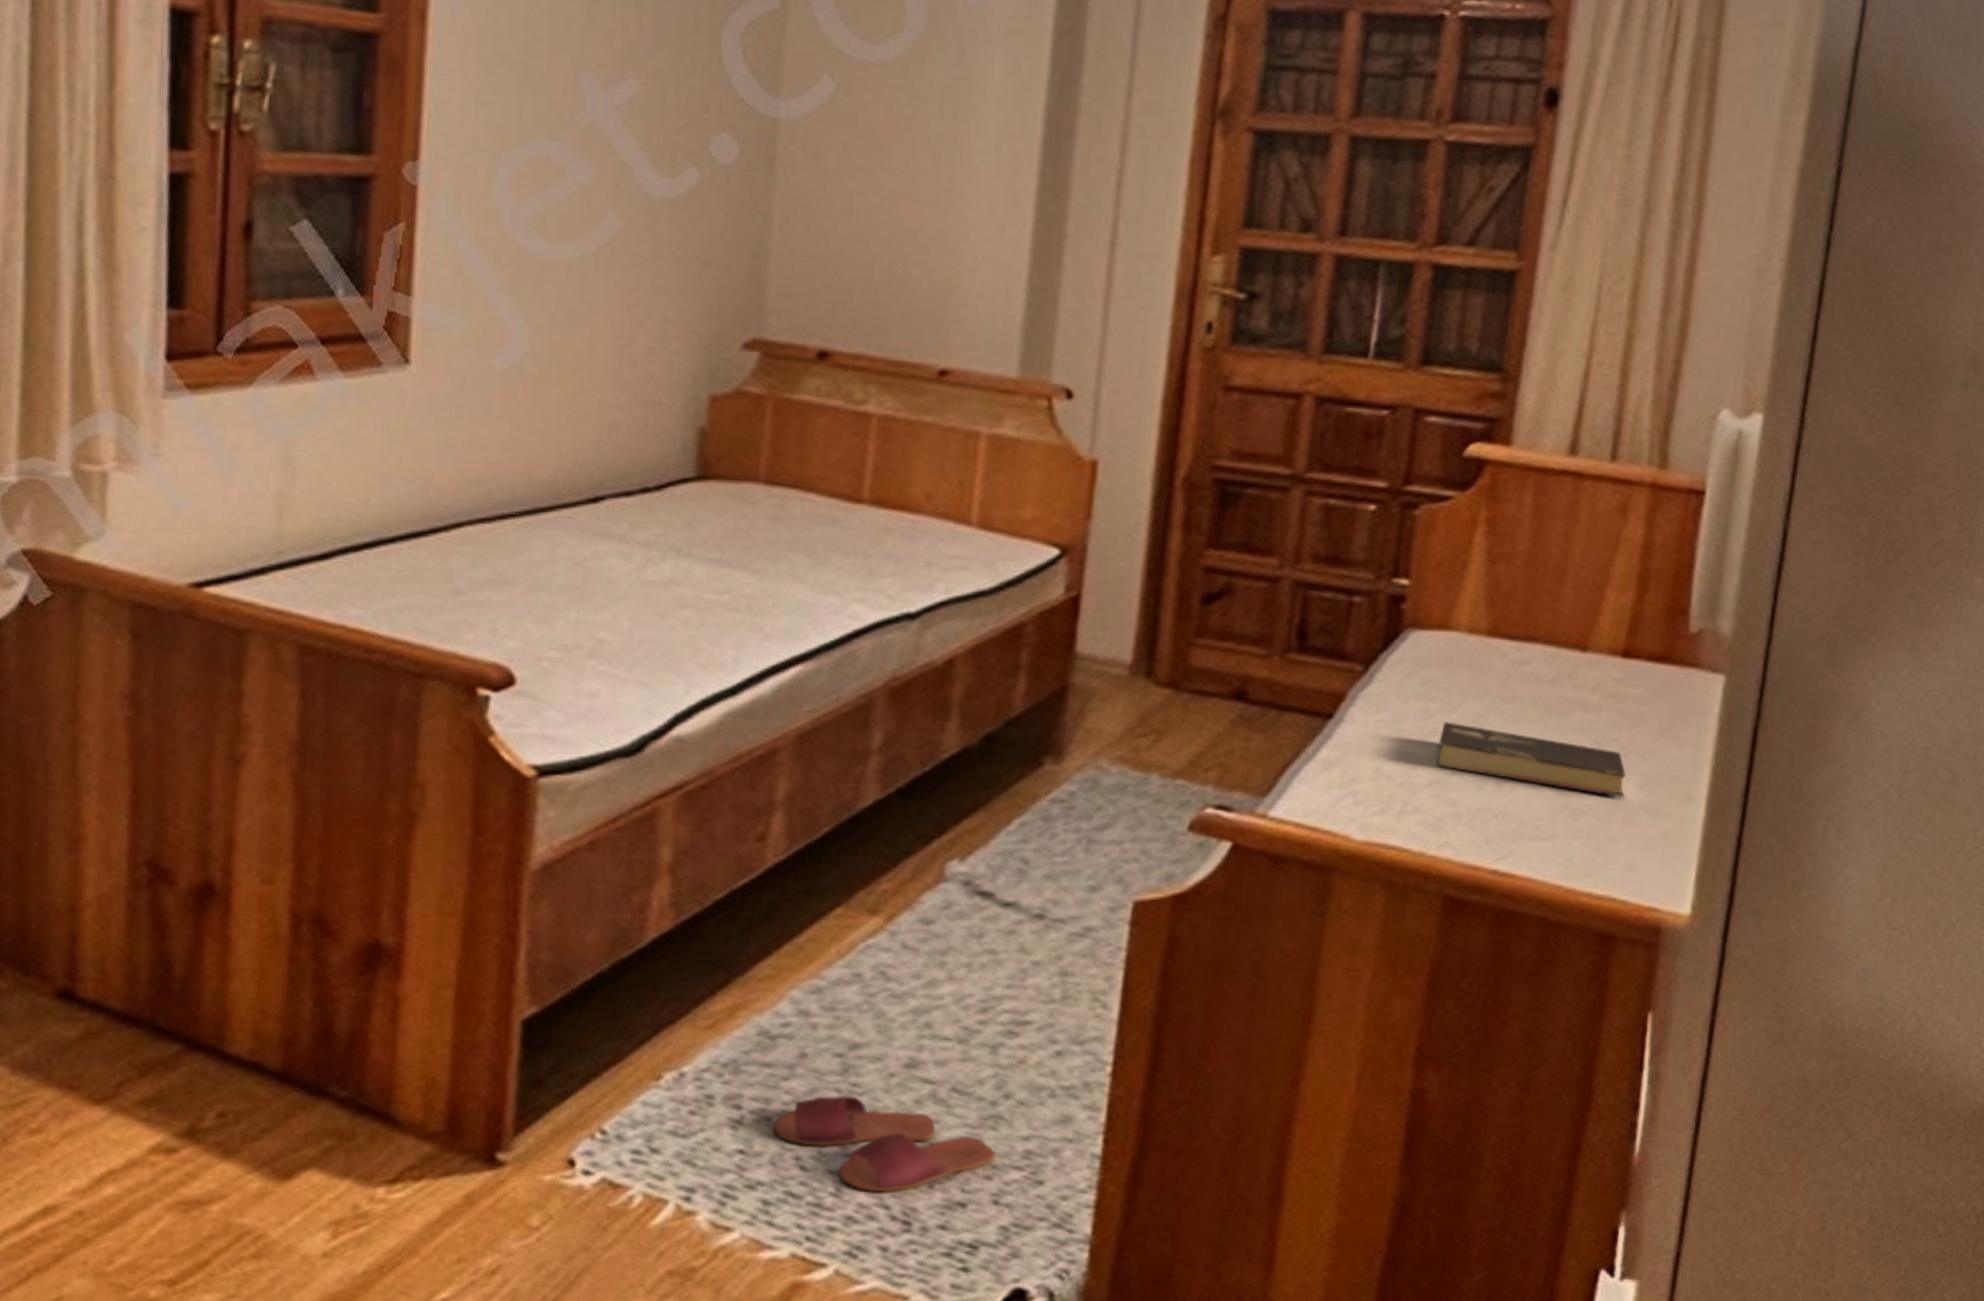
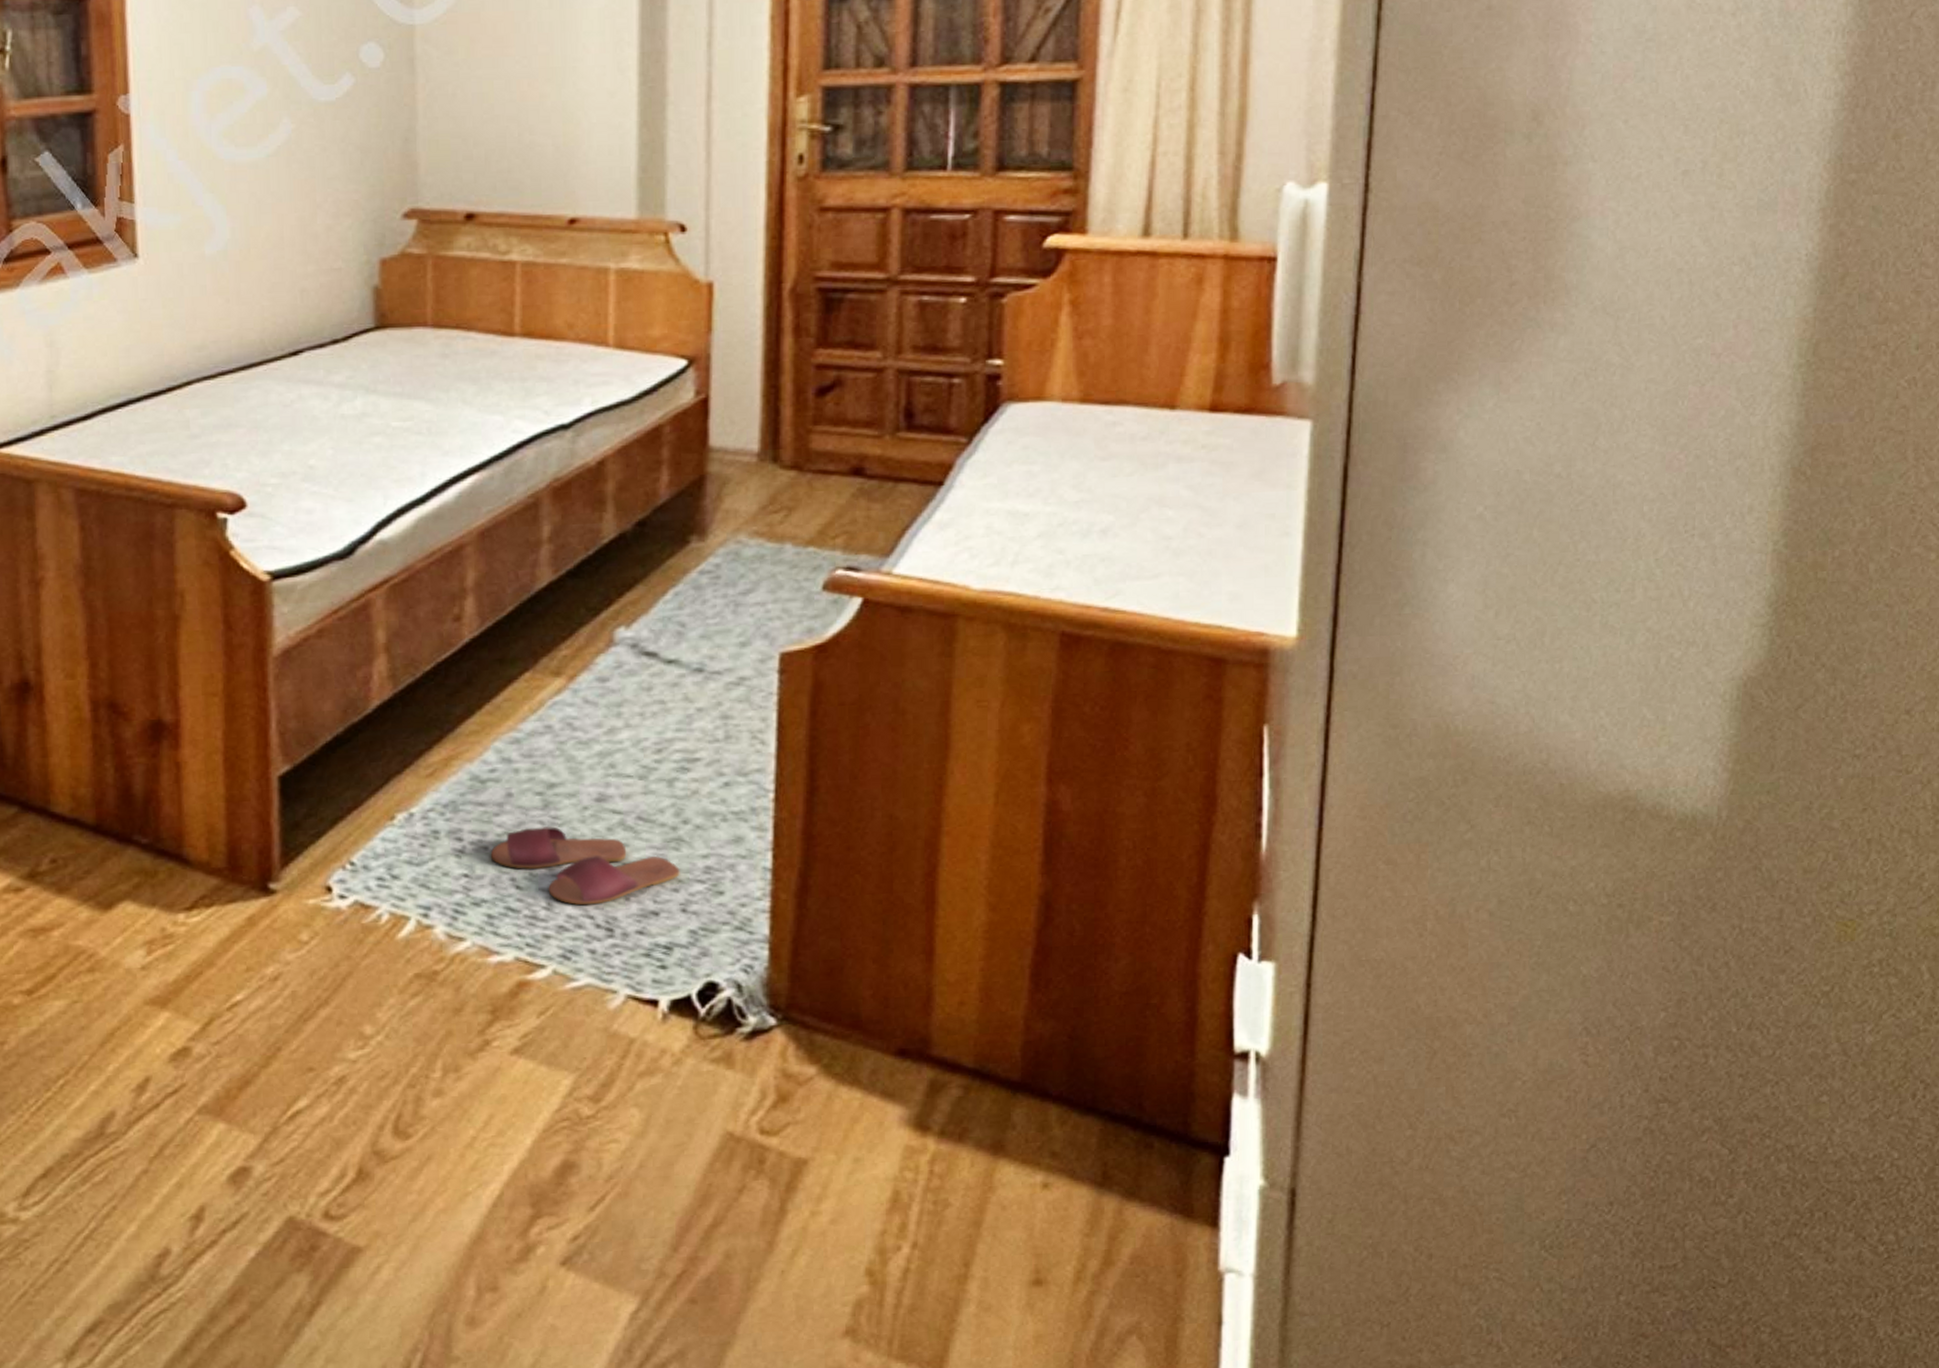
book: present [1437,721,1626,797] -> none [1043,480,1224,536]

